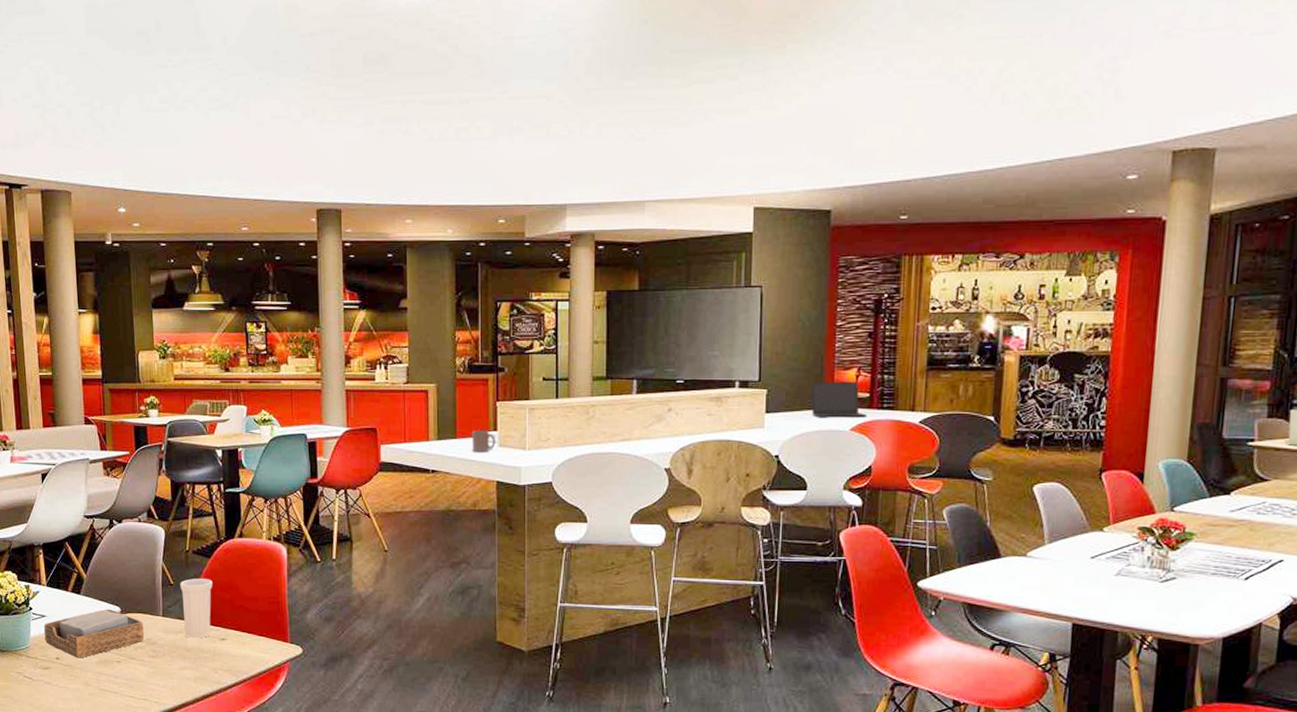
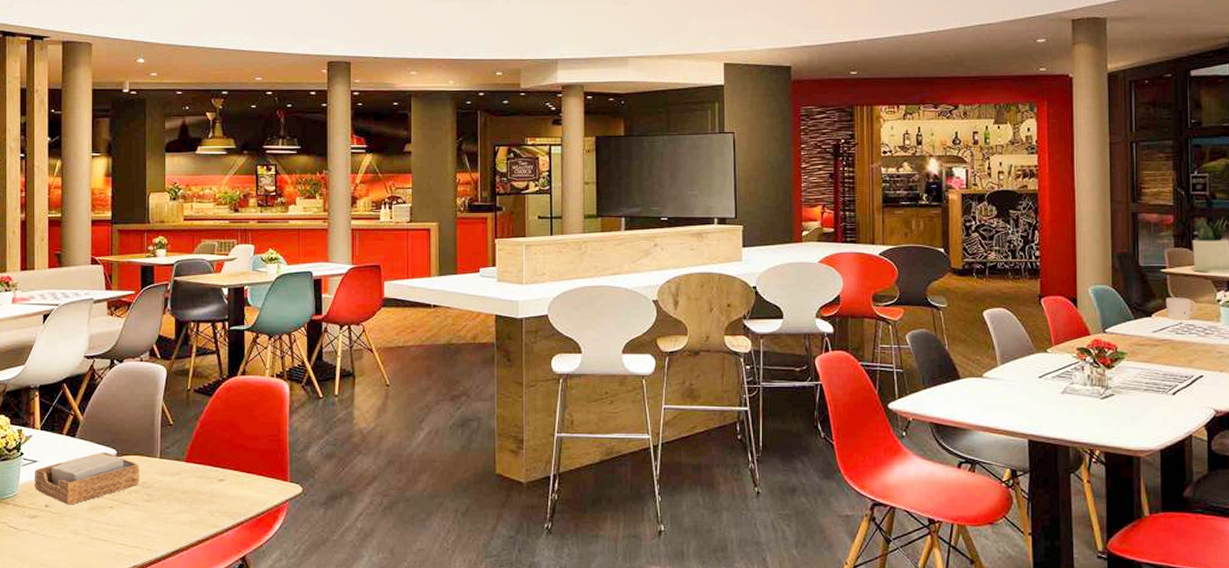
cup: present [180,578,213,639] -> none [180,418,213,480]
cup: present [472,430,495,453] -> none [472,266,494,288]
laptop: present [811,381,867,418] -> none [782,218,833,251]
mug: none [1248,474,1286,499] -> present [1165,297,1197,320]

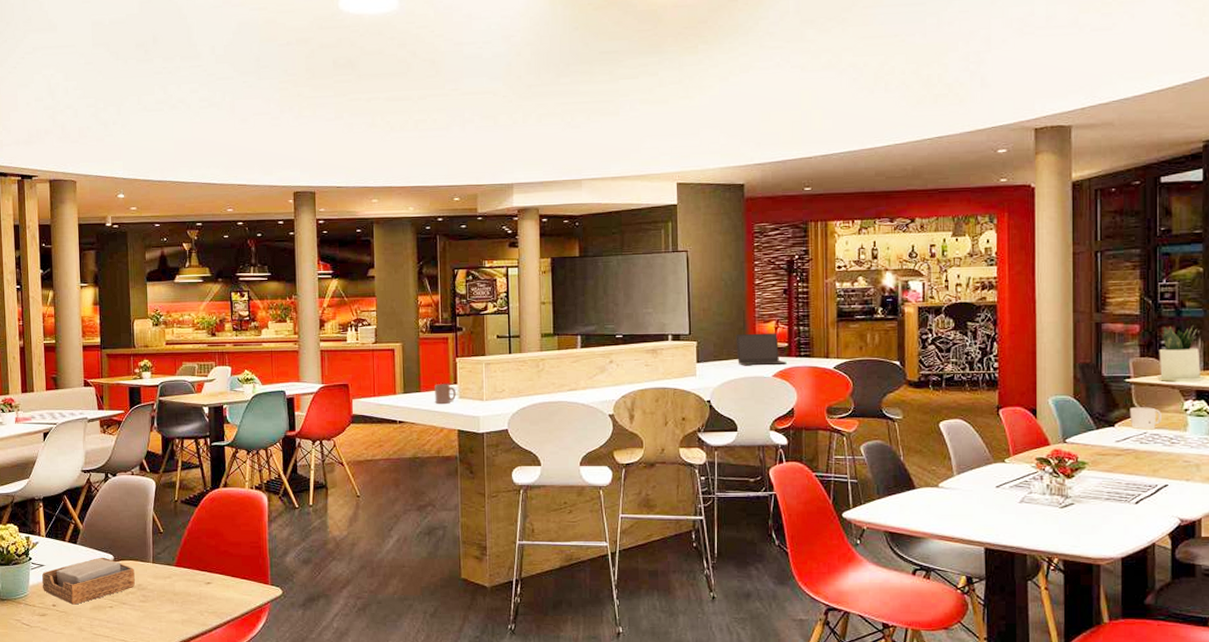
cup: none [472,266,494,288] -> present [435,384,456,405]
laptop: none [782,218,833,251] -> present [736,333,787,366]

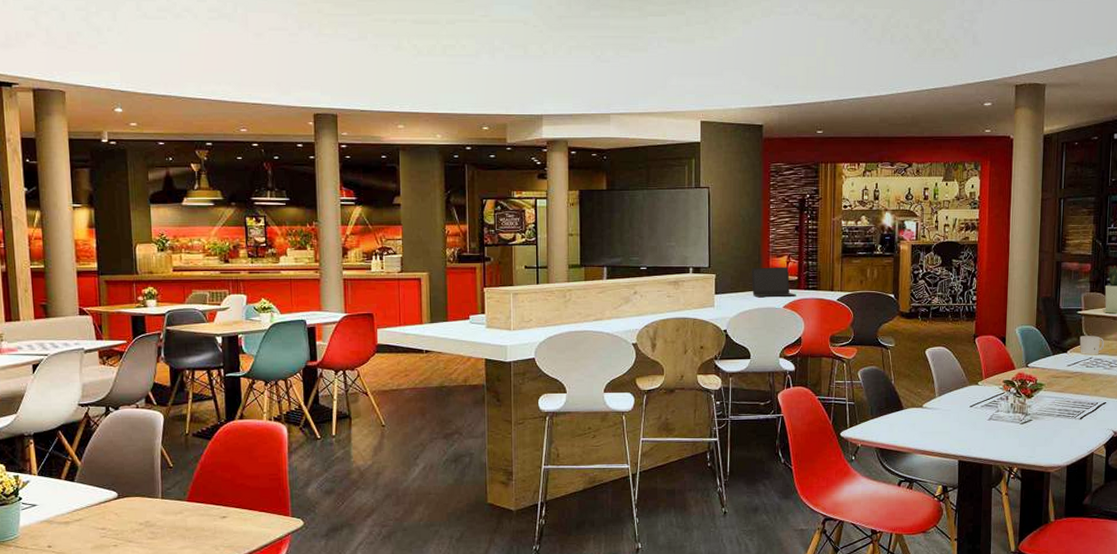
napkin holder: present [42,557,136,605] -> none [35,494,143,545]
cup: present [435,384,456,405] -> none [462,313,483,334]

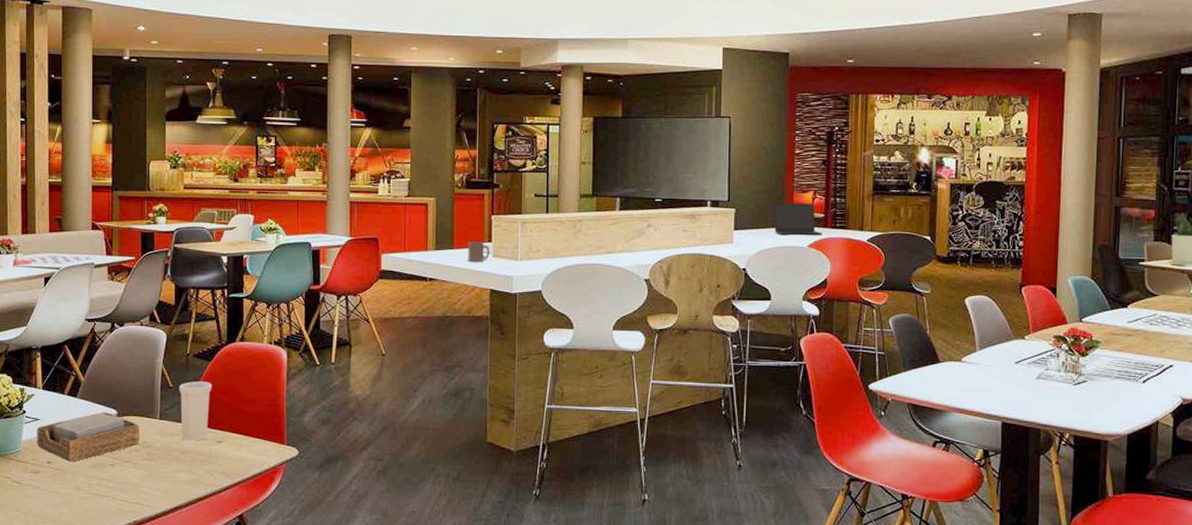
napkin holder: none [35,494,143,545] -> present [37,412,140,462]
cup: none [180,460,213,518] -> present [179,381,212,441]
cup: none [462,313,483,334] -> present [468,241,490,263]
mug: present [1079,336,1105,356] -> none [1141,289,1172,312]

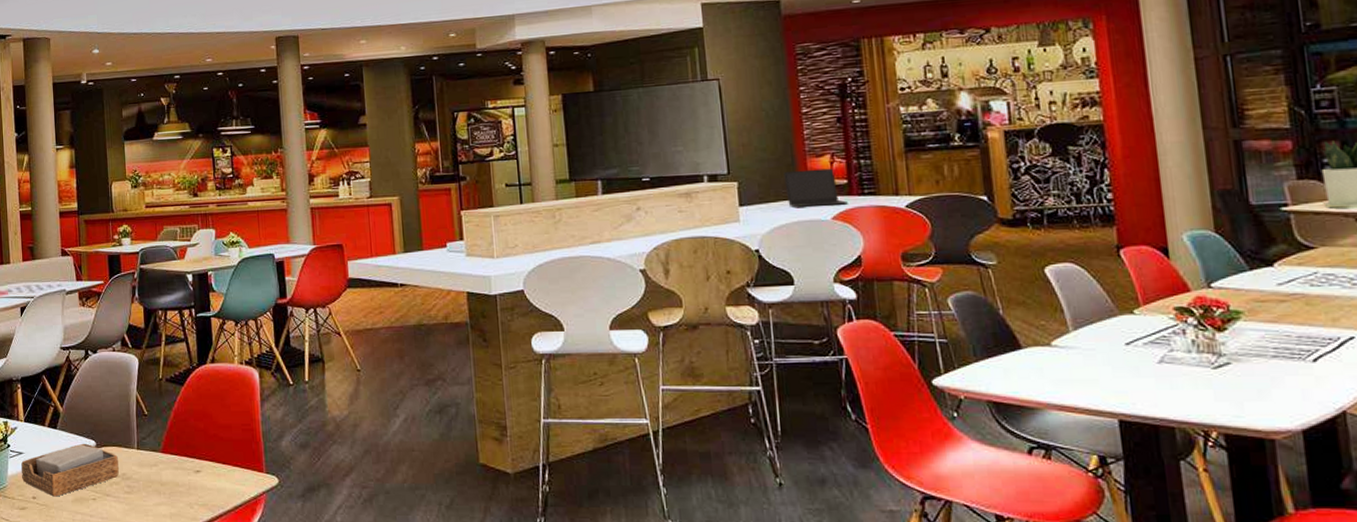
cup: present [179,381,212,441] -> none [154,408,187,472]
cup: present [468,241,490,263] -> none [438,240,463,264]

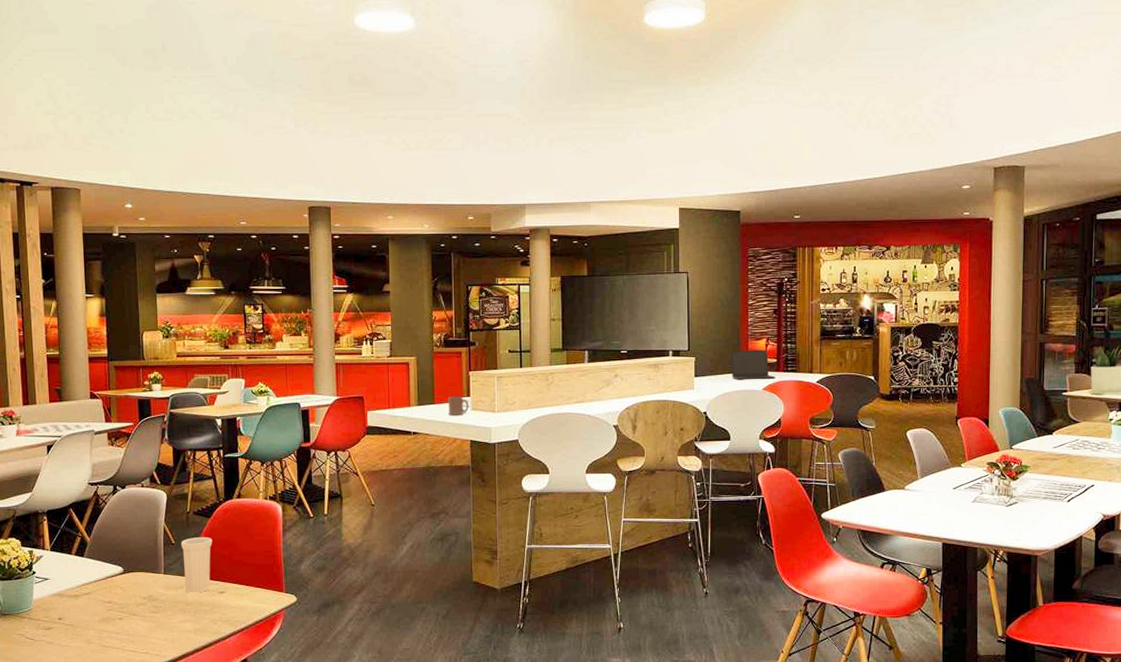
napkin holder: present [21,443,120,497] -> none [47,569,146,618]
cup: none [154,408,187,472] -> present [181,537,212,593]
cup: none [438,240,463,264] -> present [448,396,469,417]

